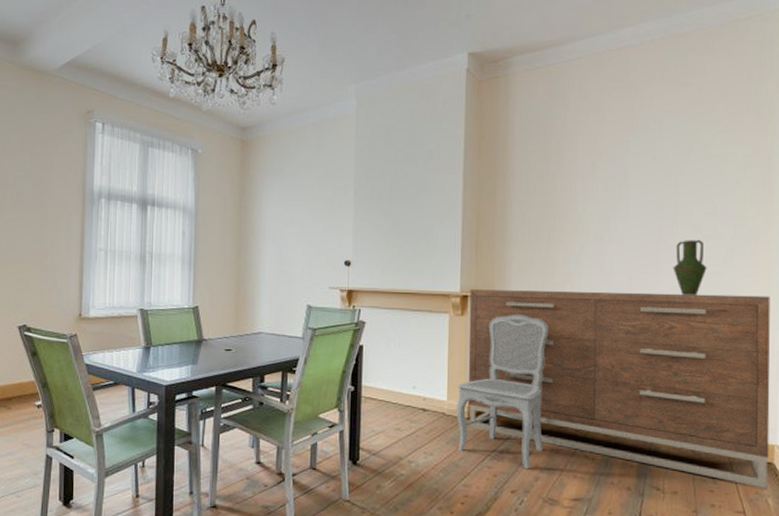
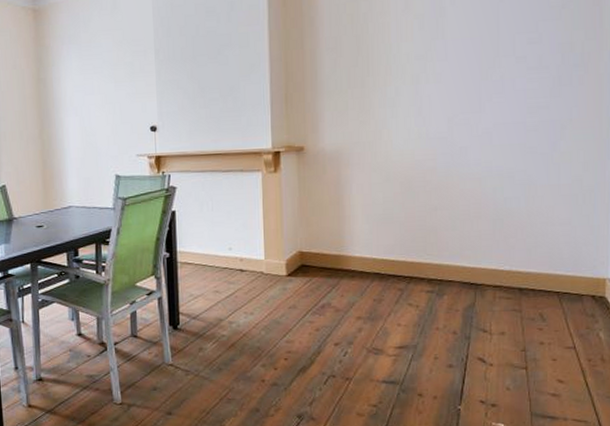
dining chair: present [456,314,549,470] -> none [274,166,366,322]
dresser: present [468,289,770,489] -> none [282,125,601,323]
vase: present [673,239,707,295] -> none [495,71,532,132]

